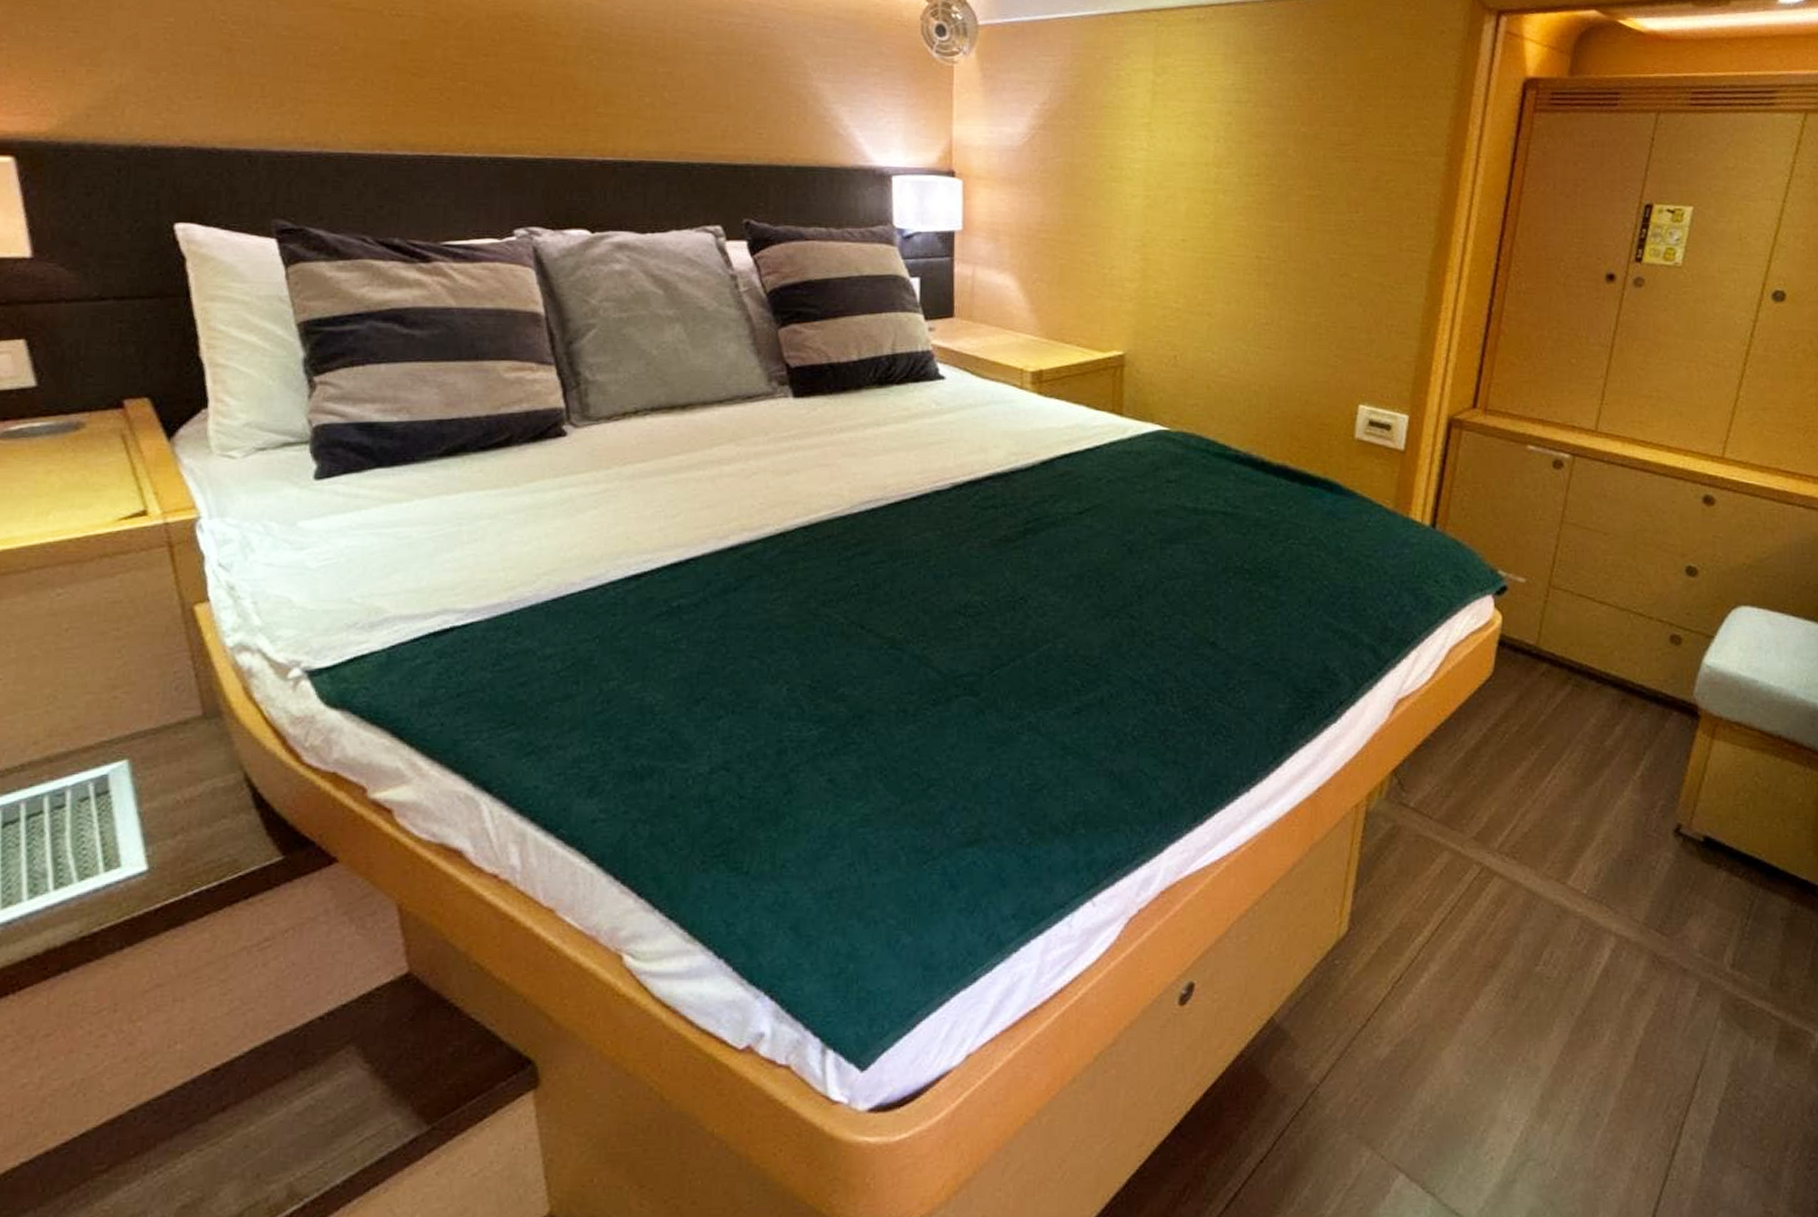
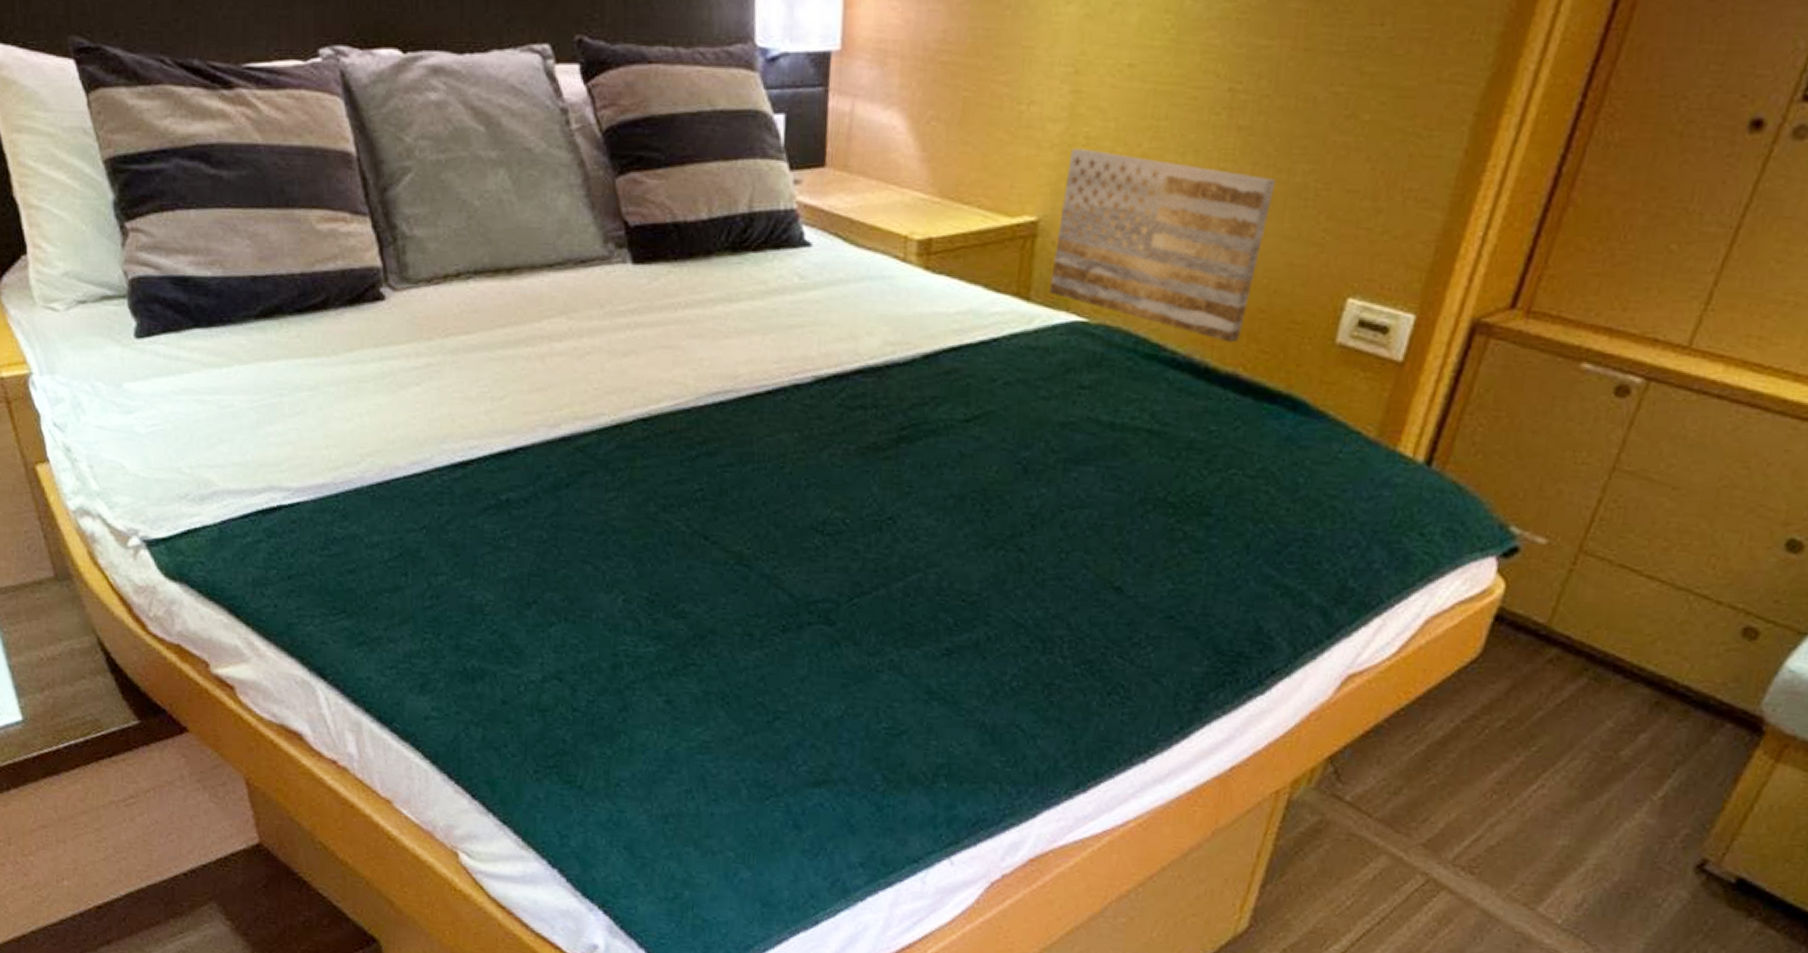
wall art: none [1138,300,1298,442] -> present [1049,148,1277,343]

